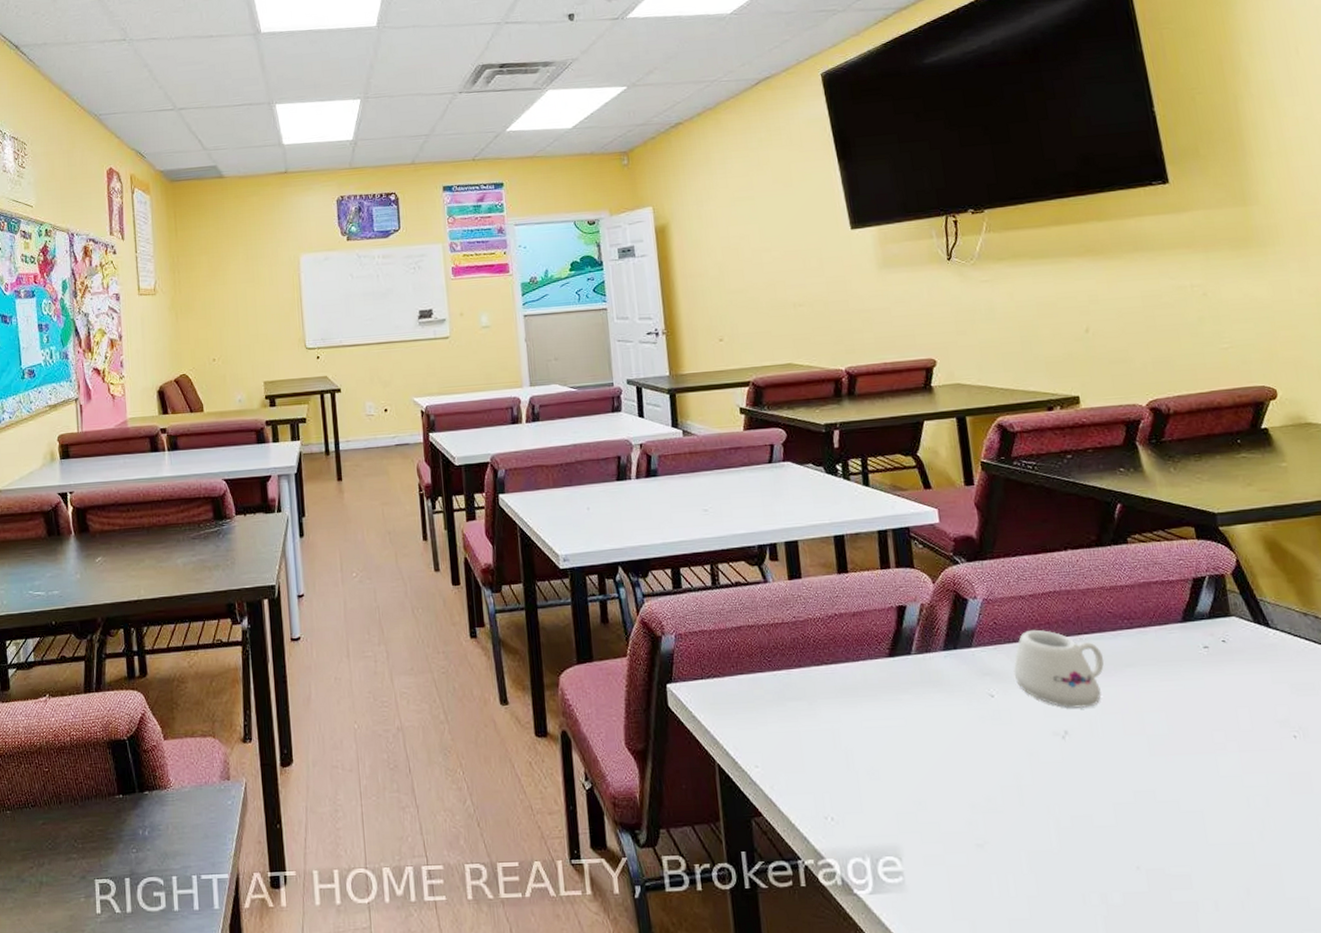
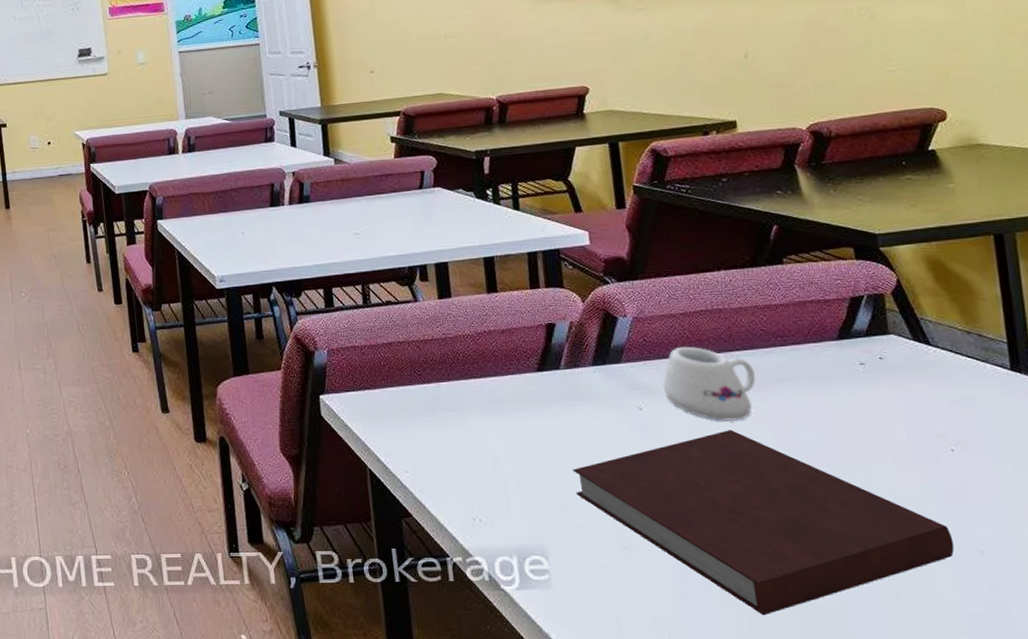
notebook: none [925,717,1301,917] -> present [572,430,955,616]

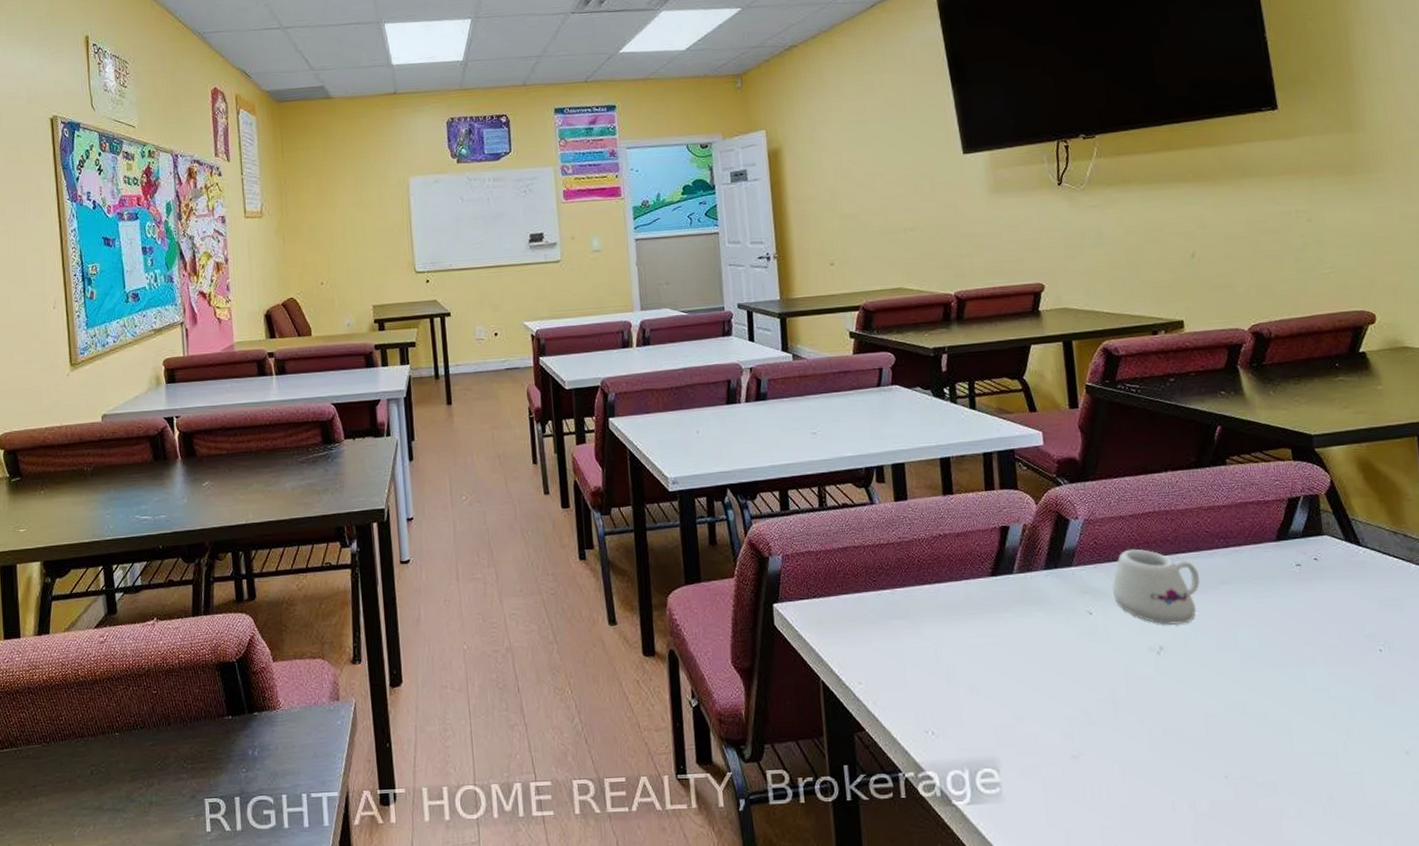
notebook: present [572,430,955,616] -> none [1024,633,1382,823]

